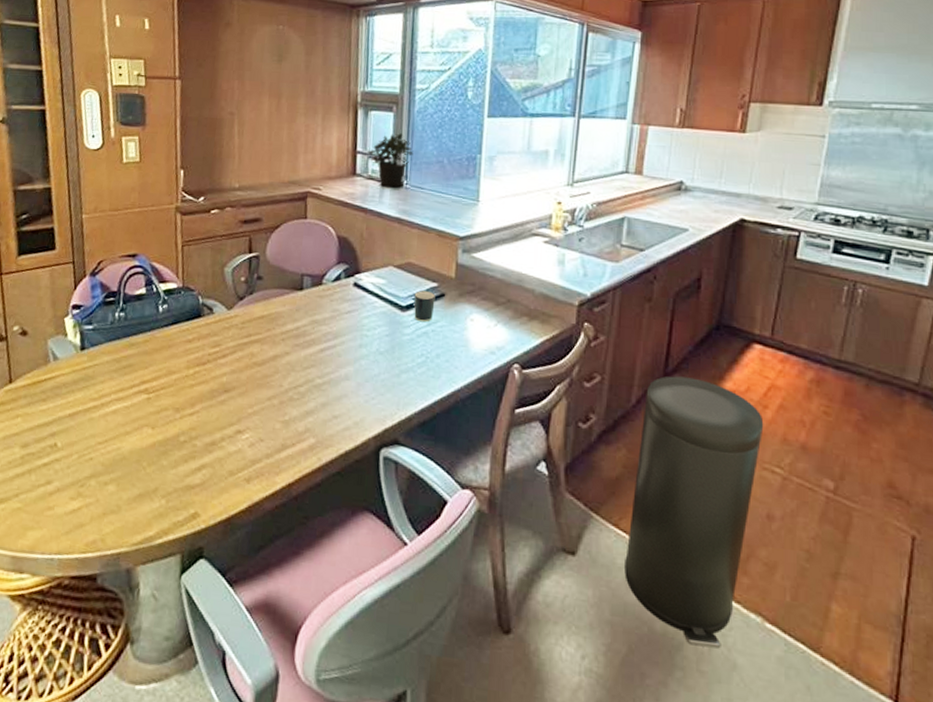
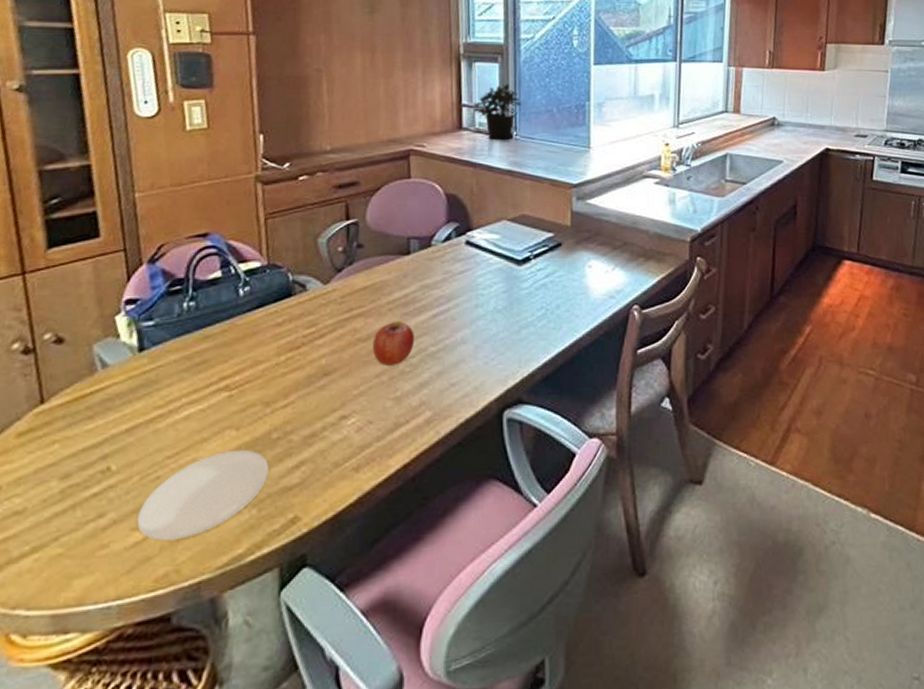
plate: none [74,445,177,515] -> present [137,449,269,542]
fruit: none [266,351,303,391] -> present [372,321,414,366]
mug: present [413,291,436,323] -> none [530,242,552,275]
pedal bin: present [625,376,764,649] -> none [747,298,857,548]

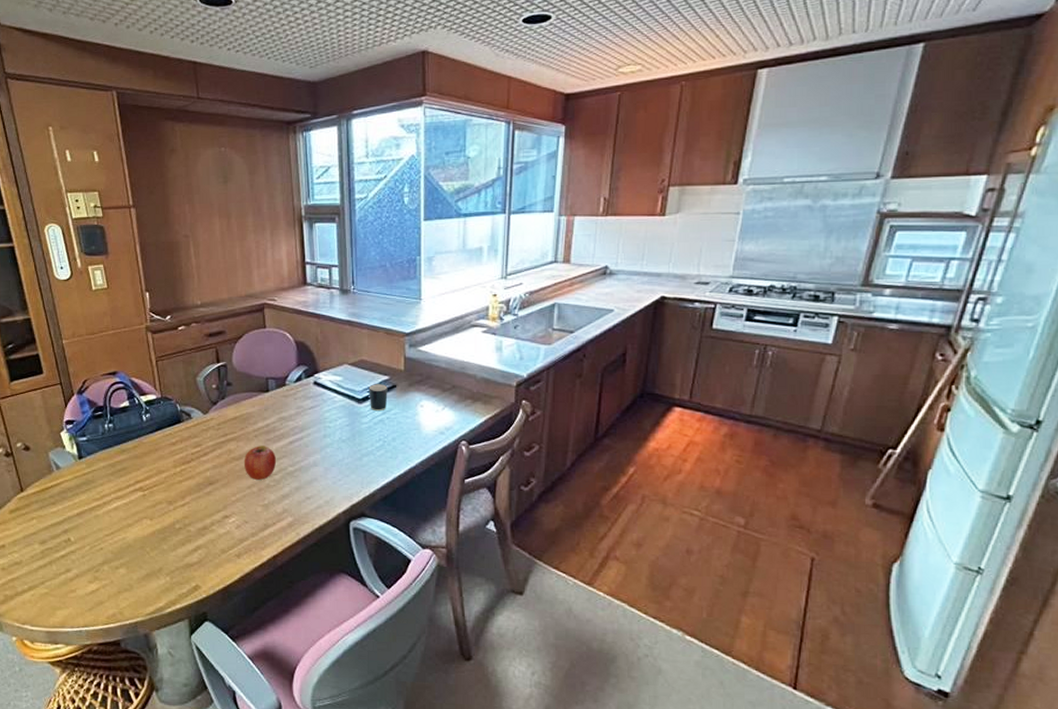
plate: present [137,449,269,542] -> none [92,534,175,593]
potted plant: present [472,84,522,141] -> none [314,242,358,294]
mug: none [530,242,552,275] -> present [369,384,388,412]

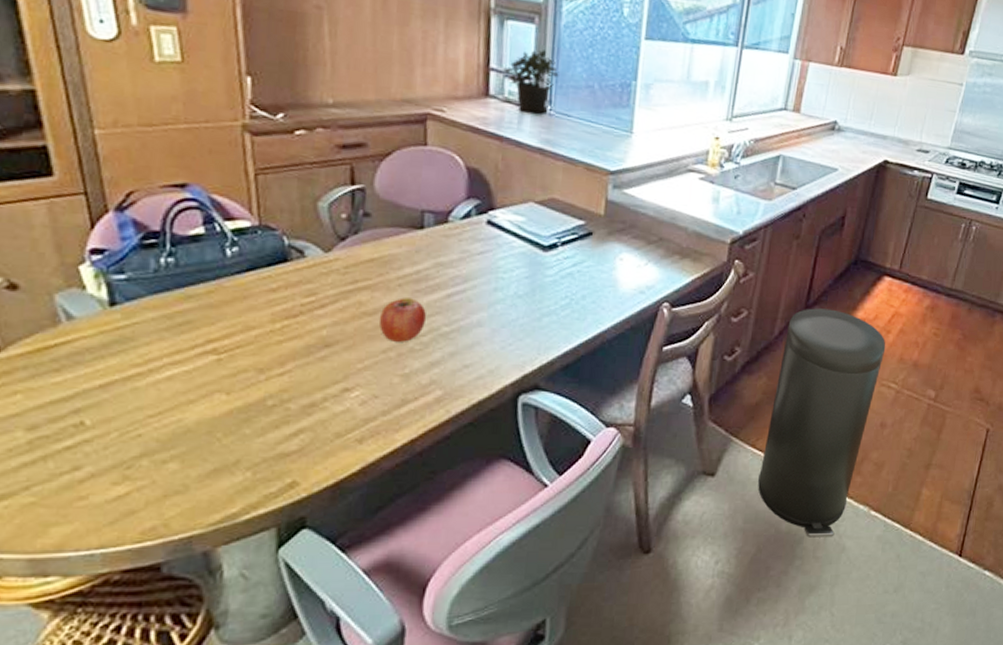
potted plant: none [314,242,358,294] -> present [502,50,559,115]
mug: present [369,384,388,412] -> none [557,229,582,263]
pedal bin: none [565,440,684,659] -> present [758,308,886,538]

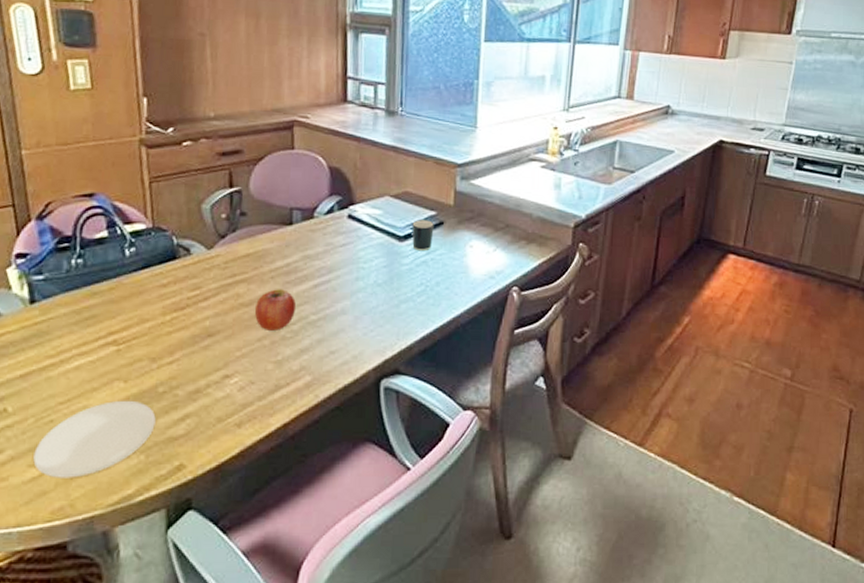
plate: none [118,413,264,497] -> present [33,400,156,478]
potted plant: present [502,50,559,115] -> none [358,57,408,116]
mug: none [557,229,582,263] -> present [411,220,434,252]
pedal bin: present [758,308,886,538] -> none [615,288,736,525]

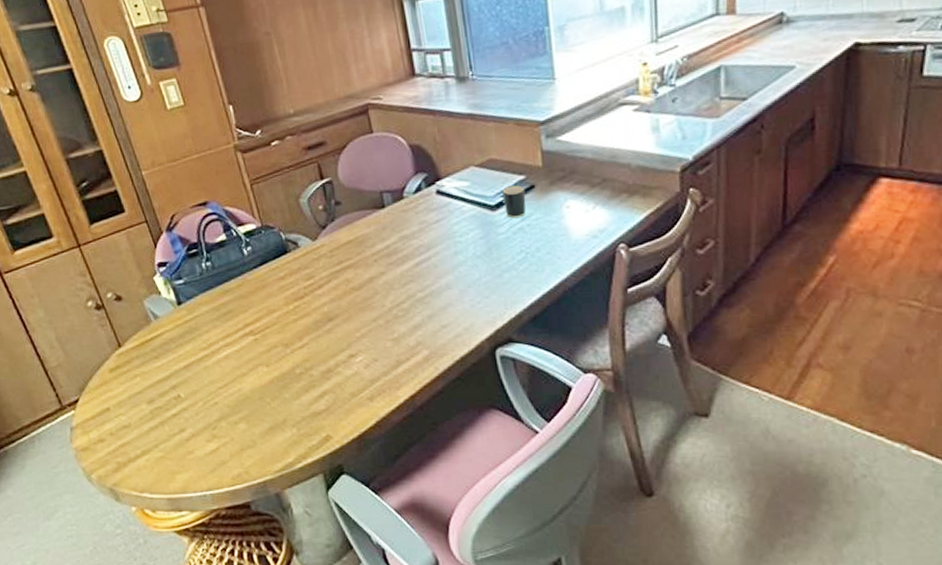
plate: present [33,400,156,478] -> none [208,382,300,451]
fruit: present [254,289,296,331] -> none [364,271,402,311]

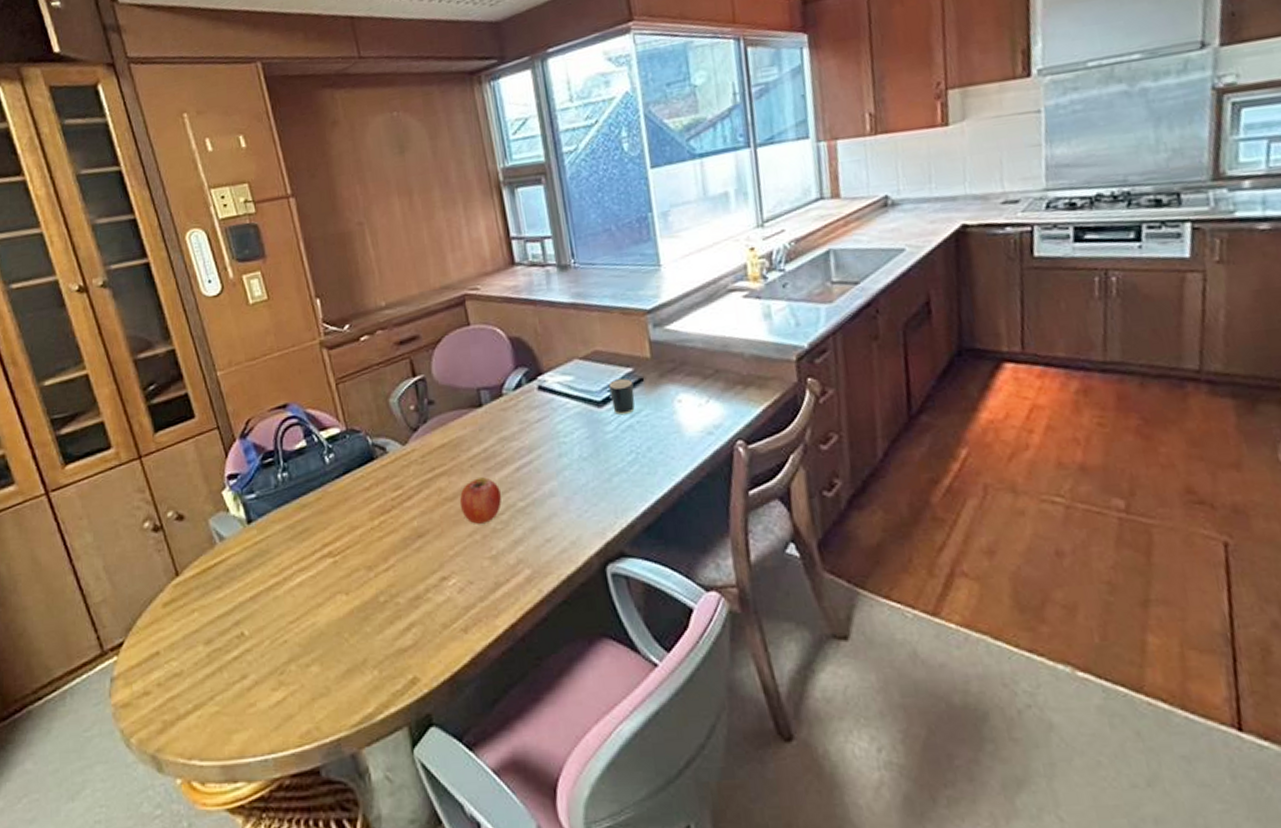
fruit: none [364,271,402,311] -> present [459,477,501,524]

